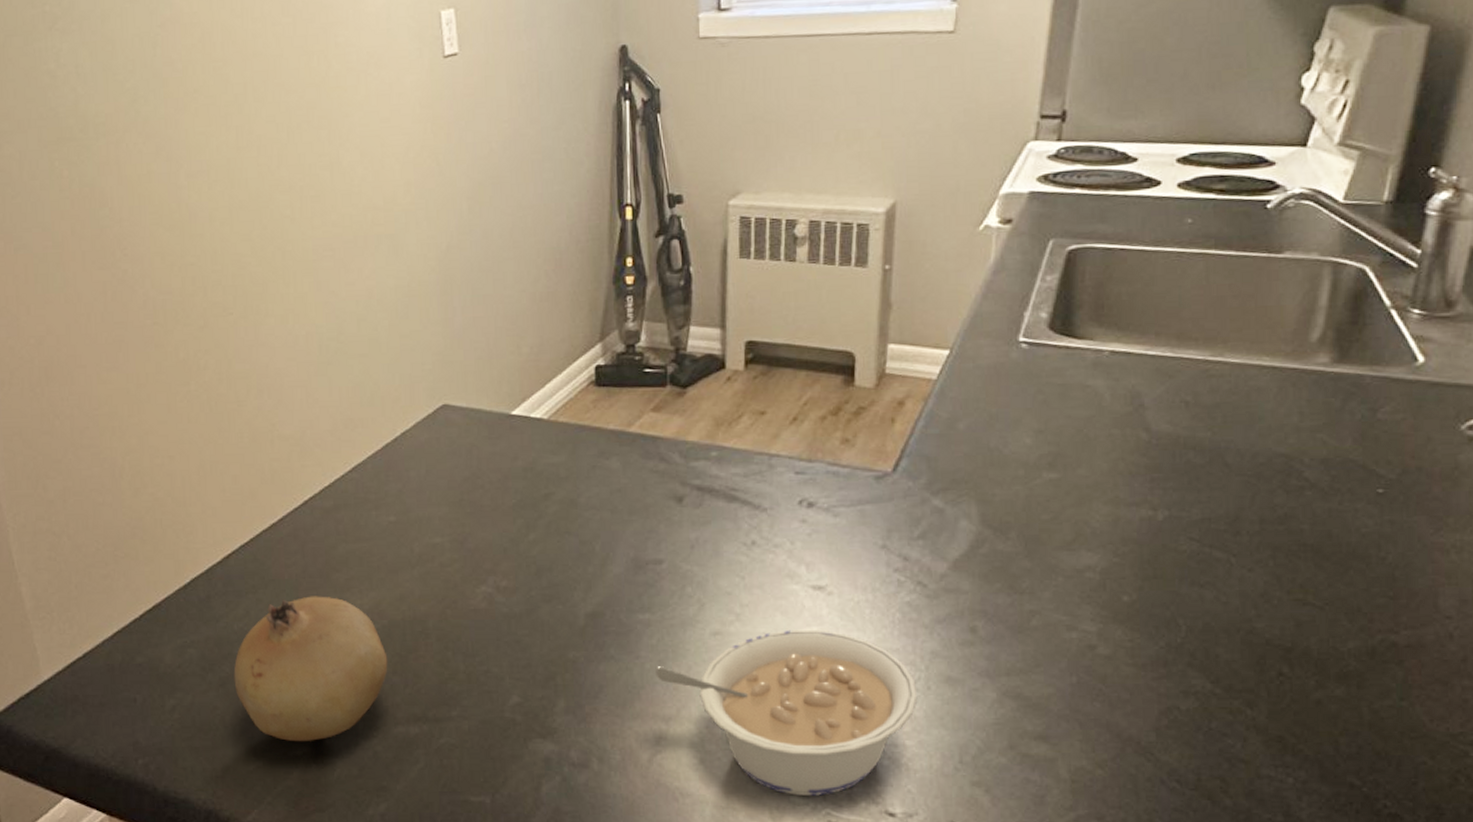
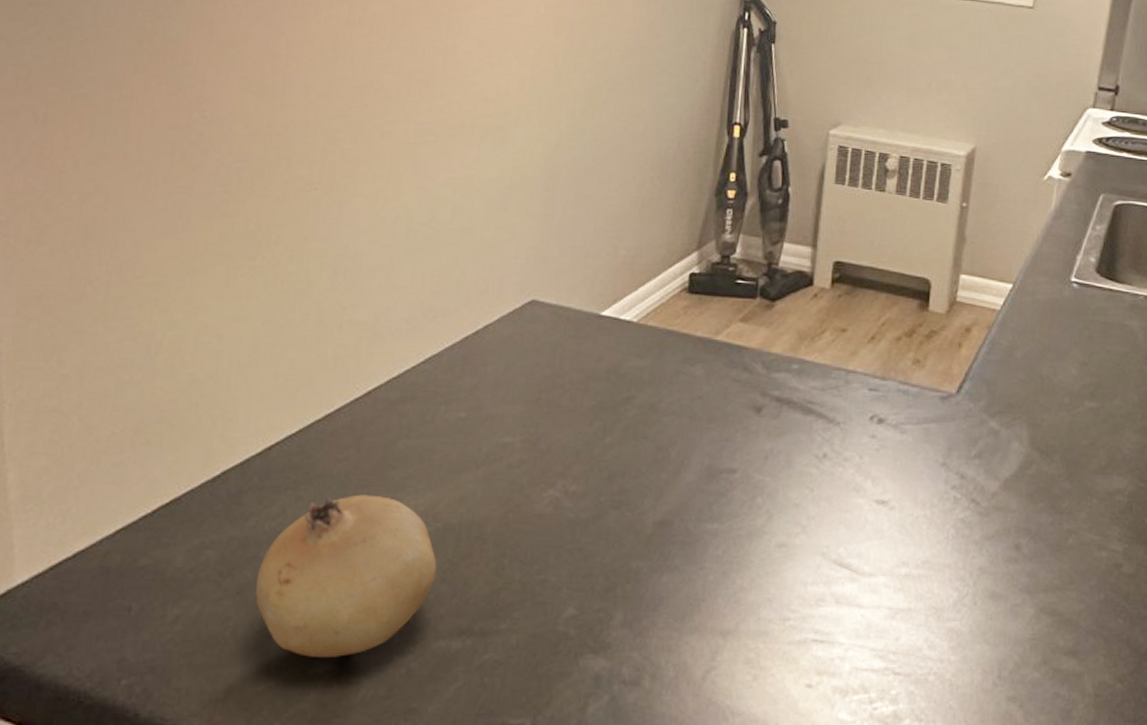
legume: present [655,629,918,796] -> none [718,543,965,713]

